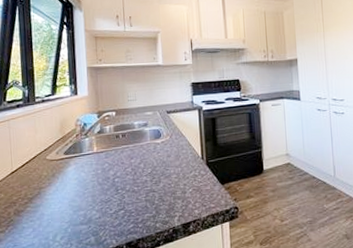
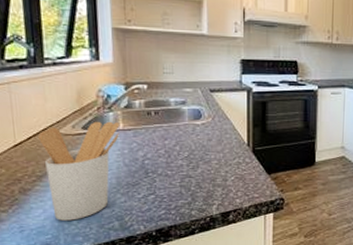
utensil holder: none [30,146,94,238] -> present [38,121,120,221]

